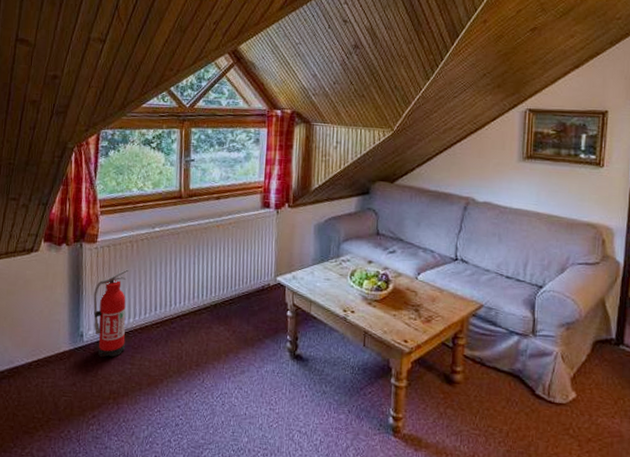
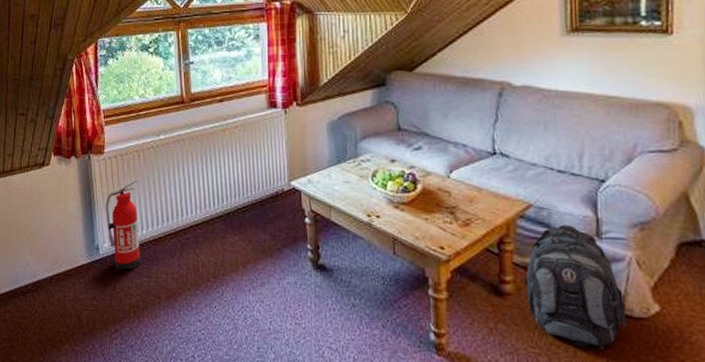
backpack: none [471,323,550,431] -> present [524,224,628,350]

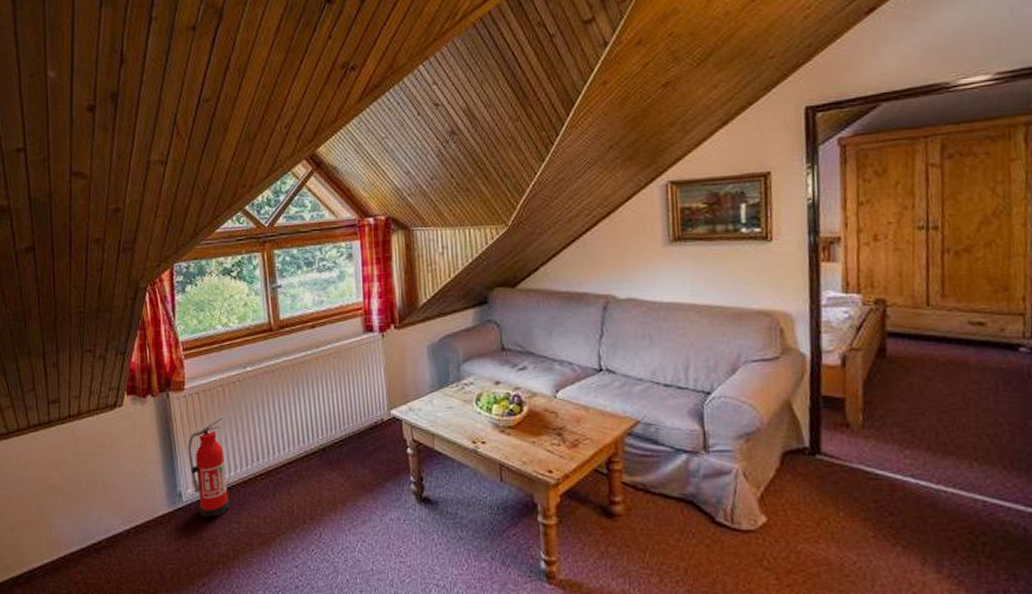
backpack: present [524,224,628,350] -> none [633,440,736,566]

